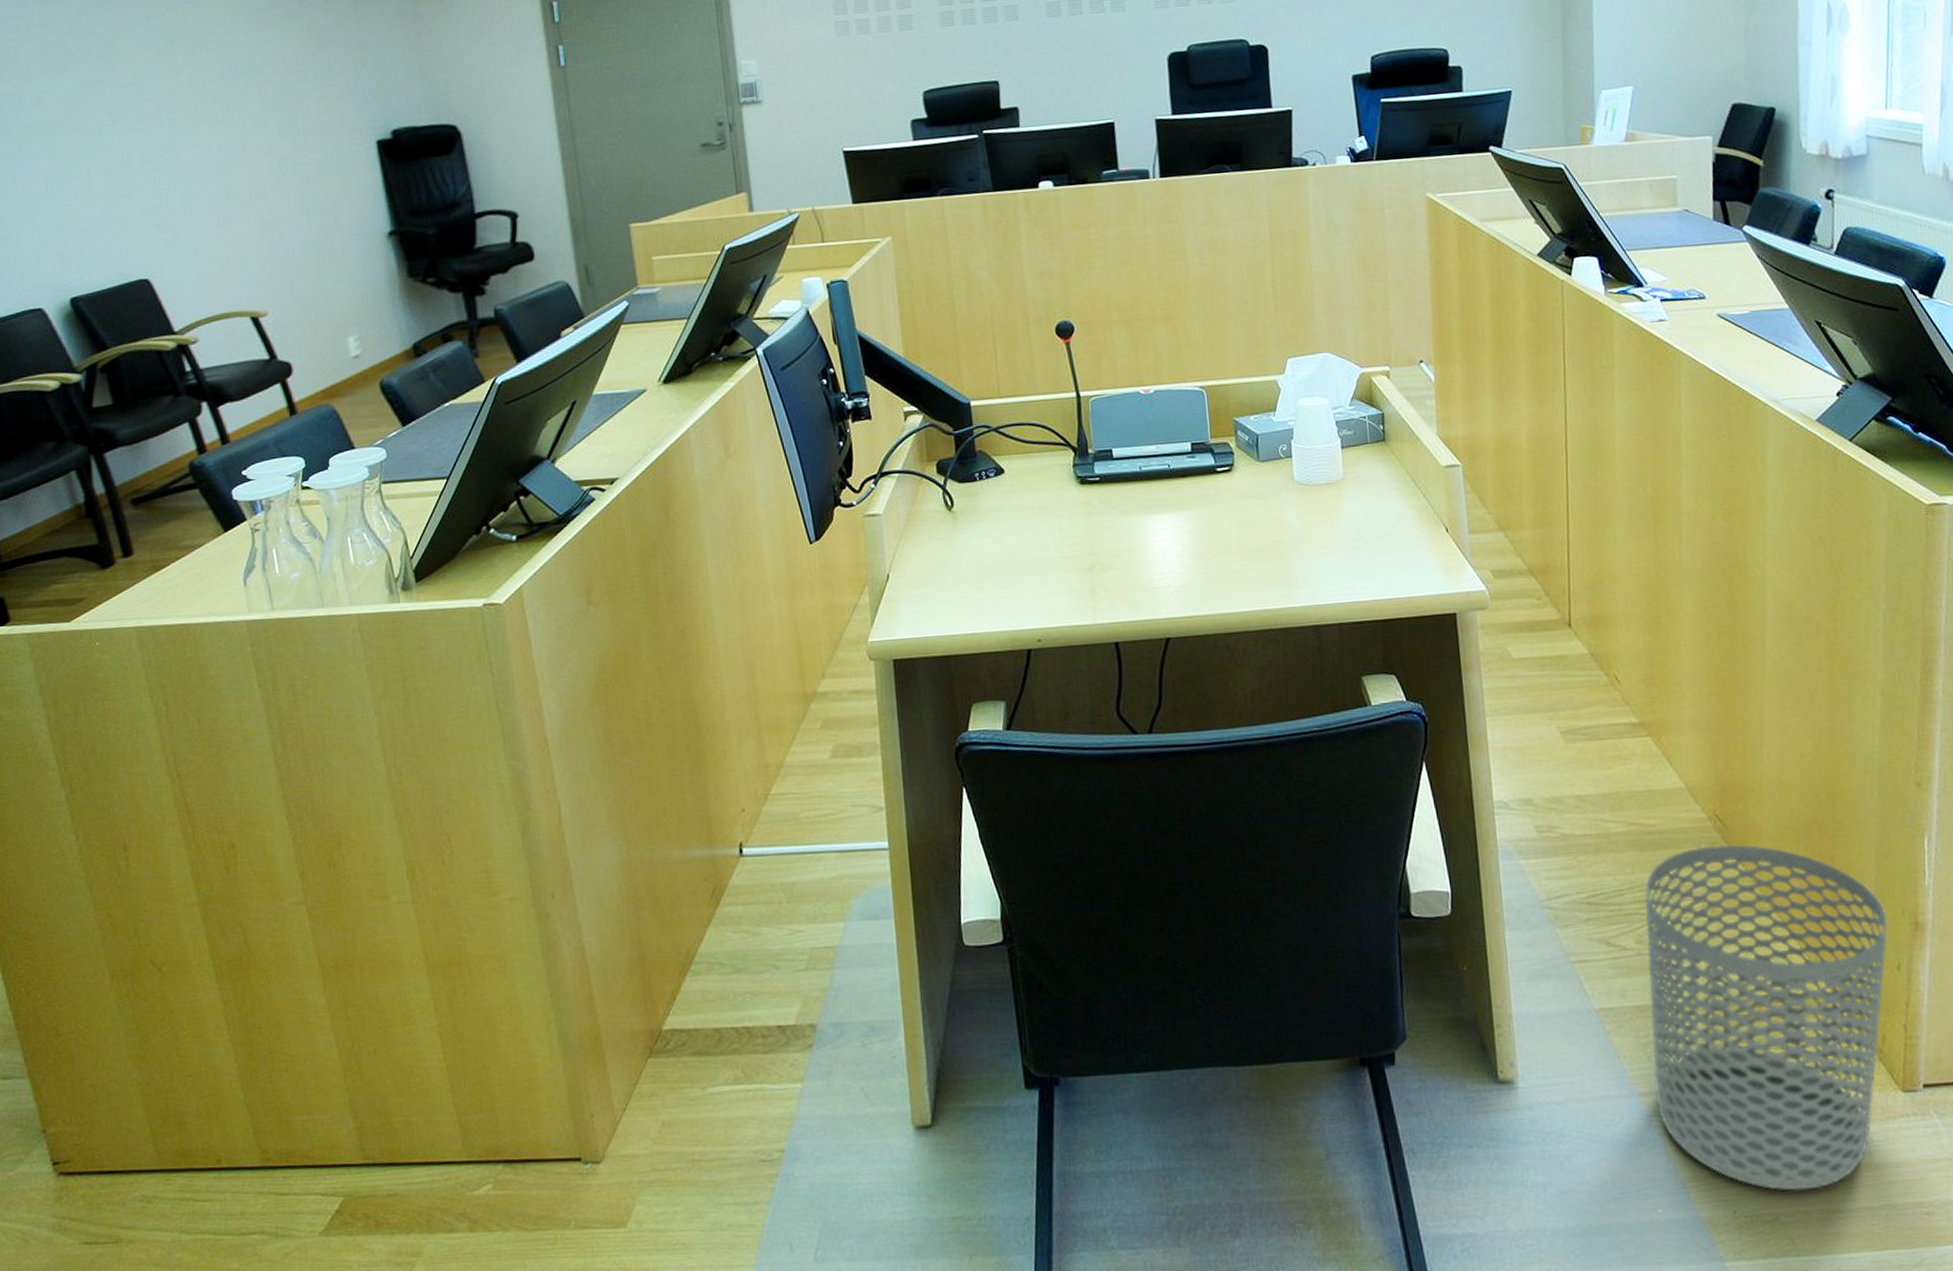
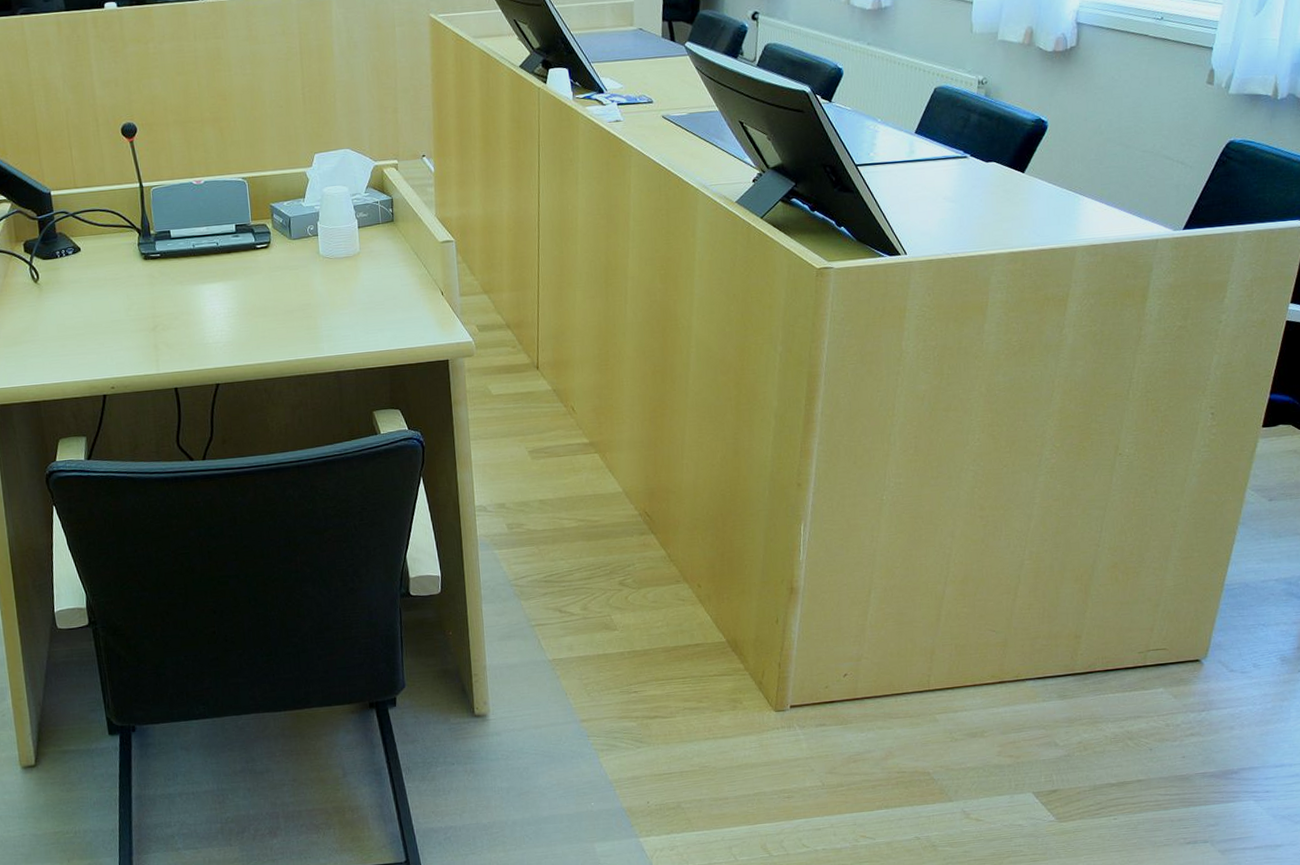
waste bin: present [1644,843,1888,1191] -> none [589,533,771,786]

